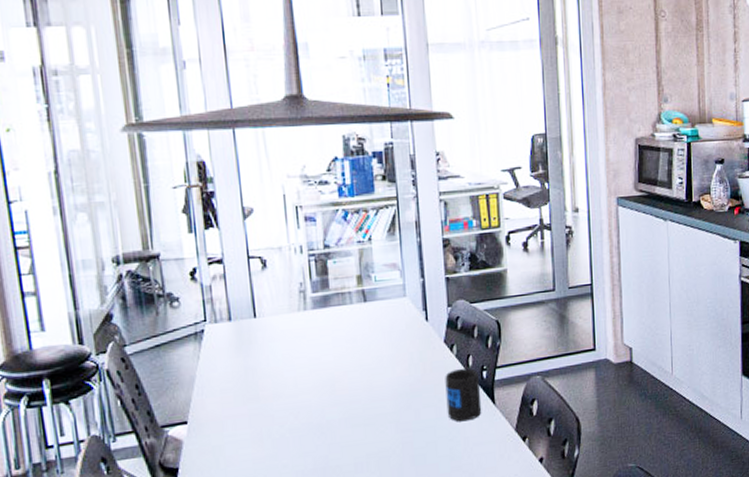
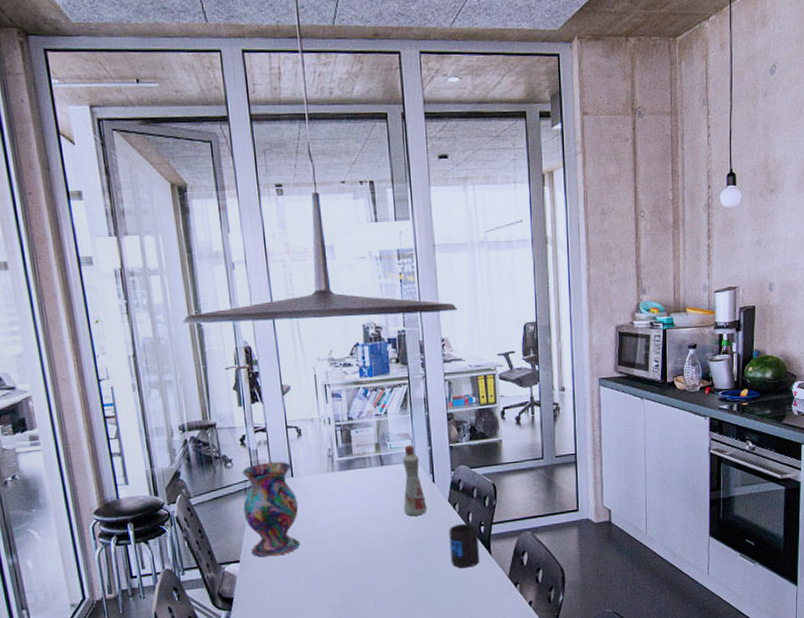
vase: none [192,299,263,417] -> present [242,461,300,557]
bottle: none [389,276,419,362] -> present [402,445,427,516]

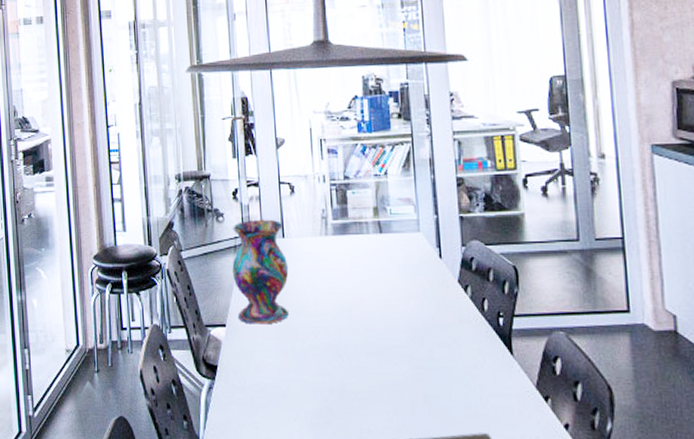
bottle: present [402,445,427,516] -> none [404,212,433,296]
mug: present [449,523,480,569] -> none [459,311,499,368]

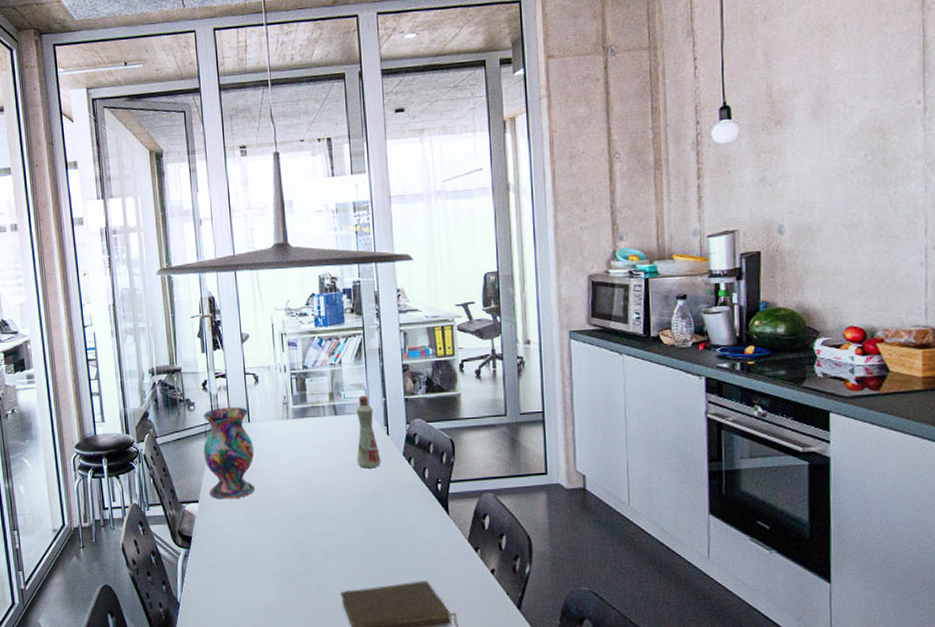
bottle: none [404,212,433,296] -> present [356,395,381,469]

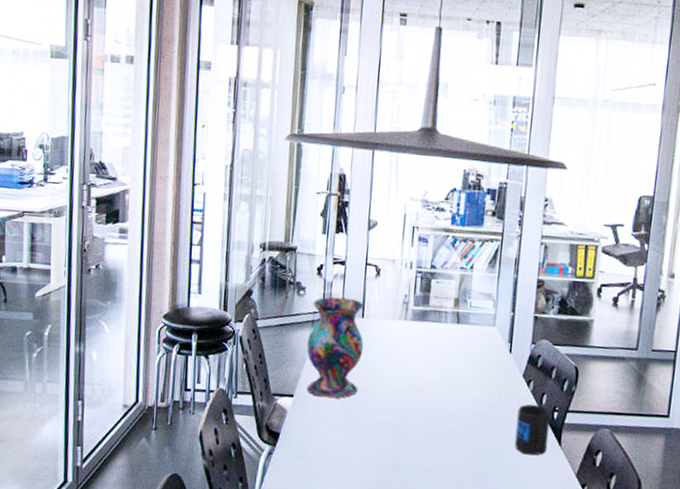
bottle: present [356,395,381,469] -> none [472,306,499,386]
mug: none [403,479,437,527] -> present [514,404,551,456]

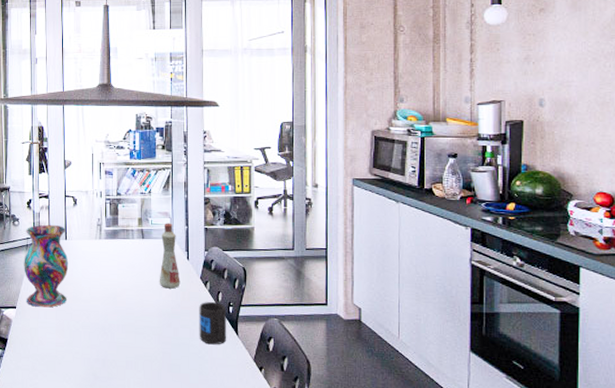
bottle: none [472,306,499,386] -> present [159,223,181,289]

